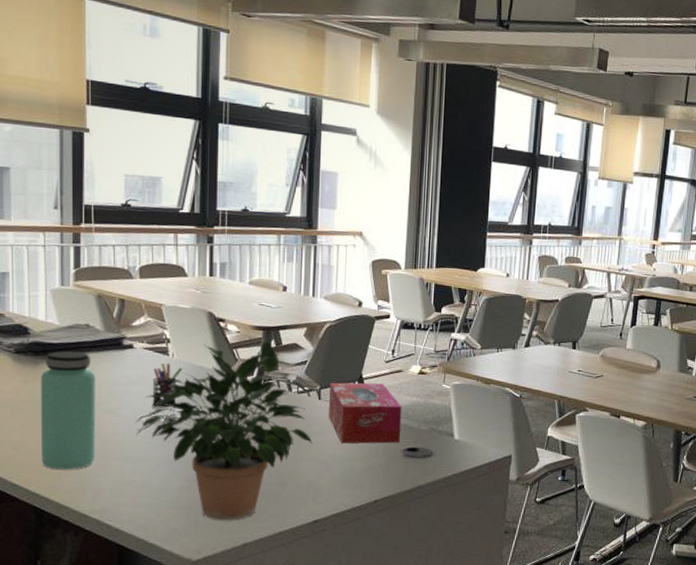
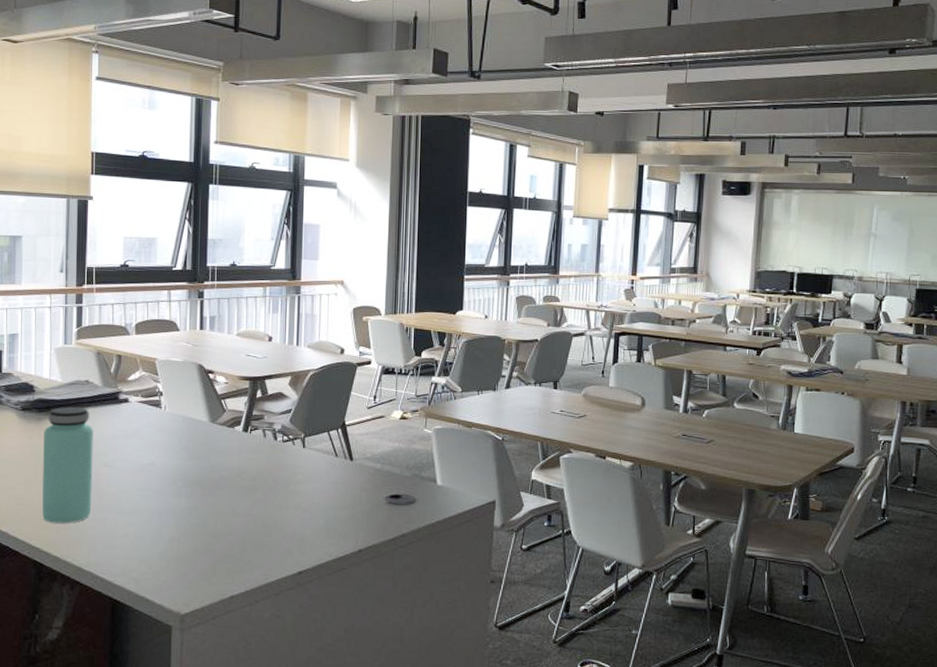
potted plant: present [135,339,312,521] -> none [129,389,297,573]
pen holder: present [152,363,182,406] -> none [145,415,174,458]
tissue box: present [328,382,402,444] -> none [312,429,385,492]

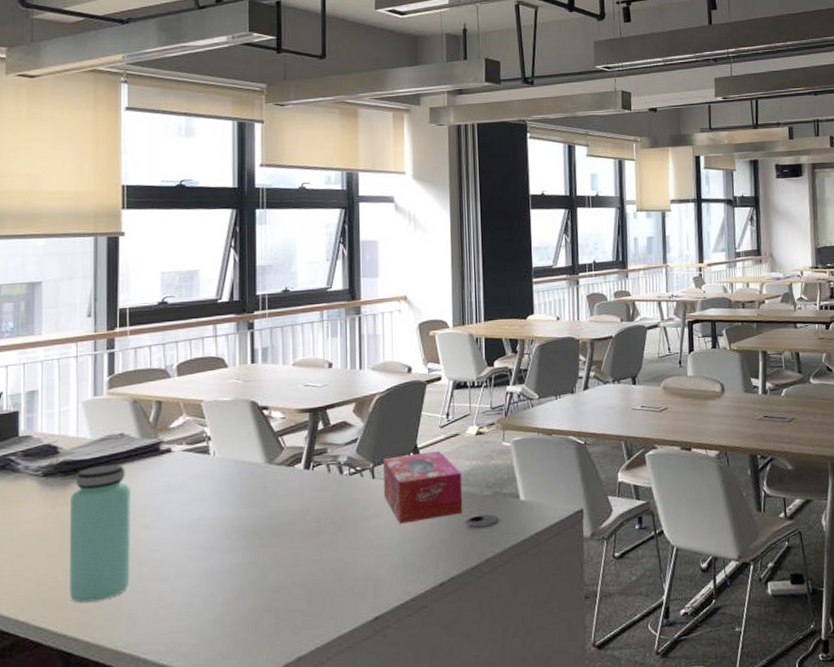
tissue box: none [312,429,385,492] -> present [383,451,463,524]

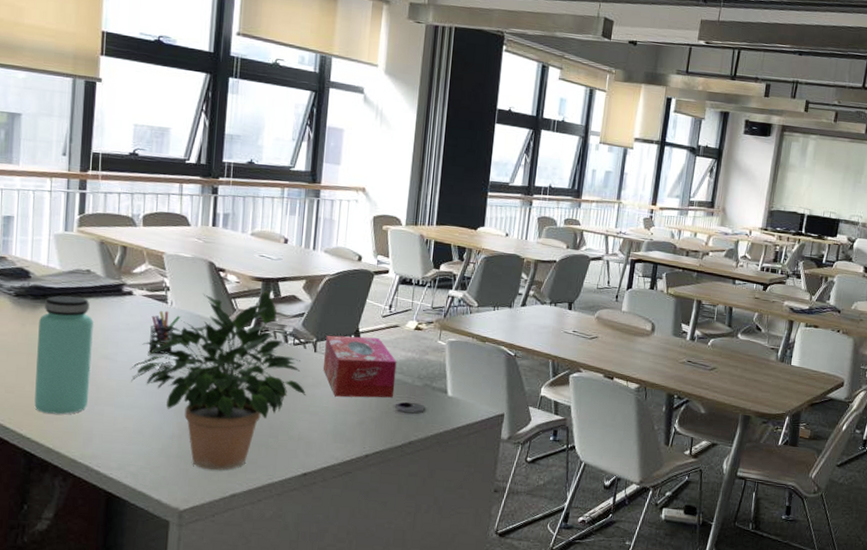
potted plant: none [174,421,368,634] -> present [131,290,306,471]
pen holder: none [192,462,224,512] -> present [148,310,180,354]

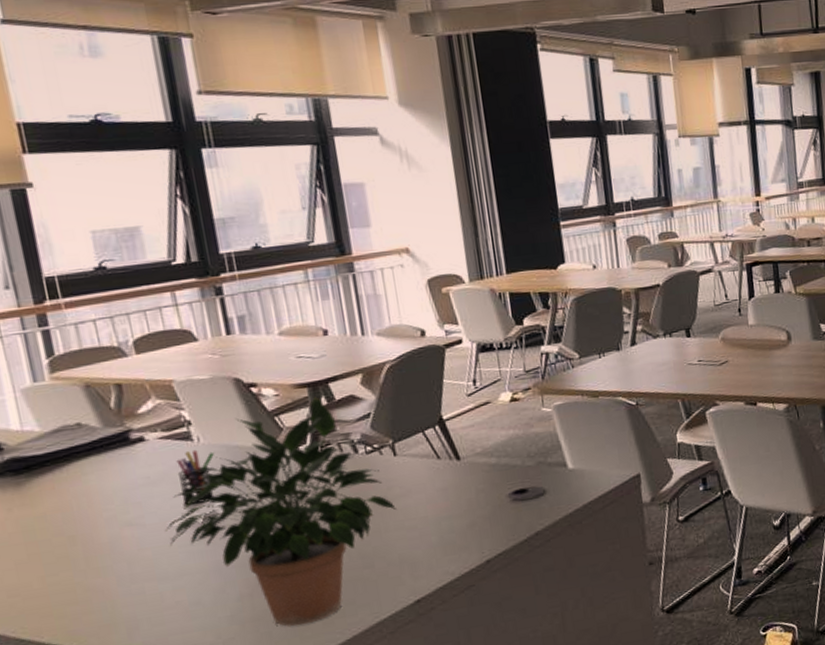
bottle: present [34,295,94,414] -> none [28,458,122,610]
tissue box: present [322,335,397,398] -> none [404,422,503,502]

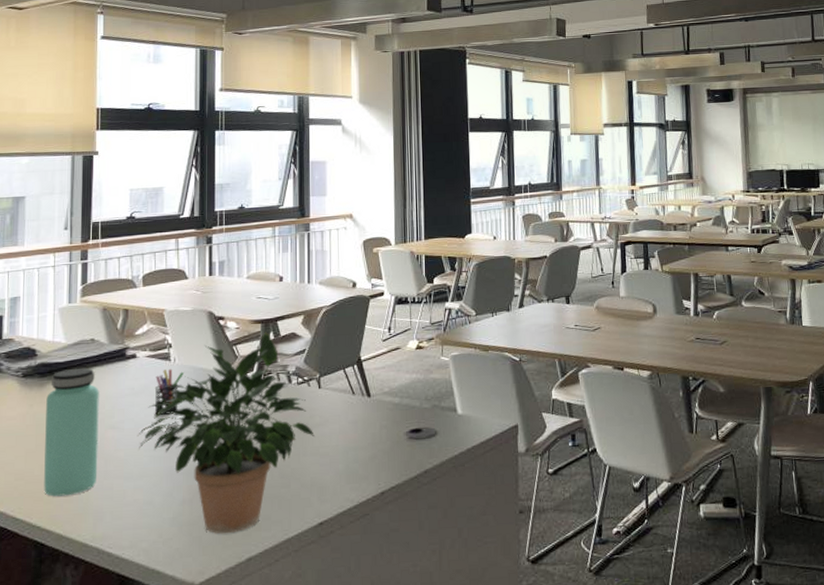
bottle: none [28,458,122,610] -> present [44,367,99,497]

